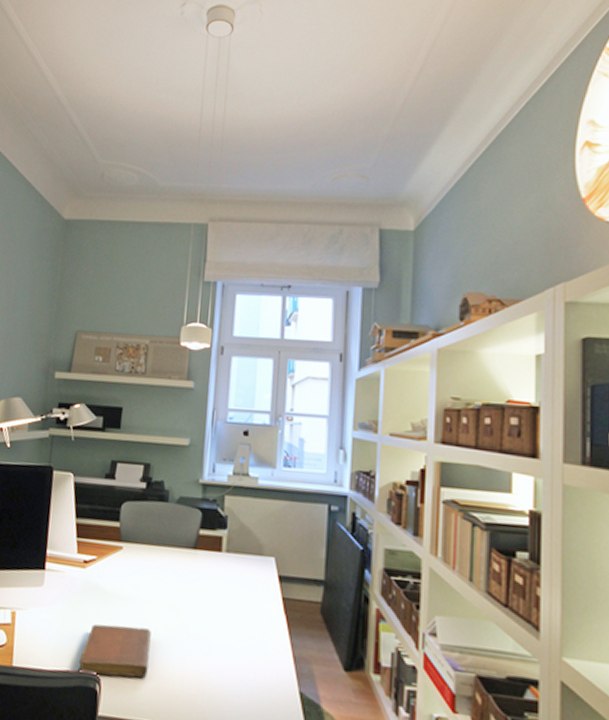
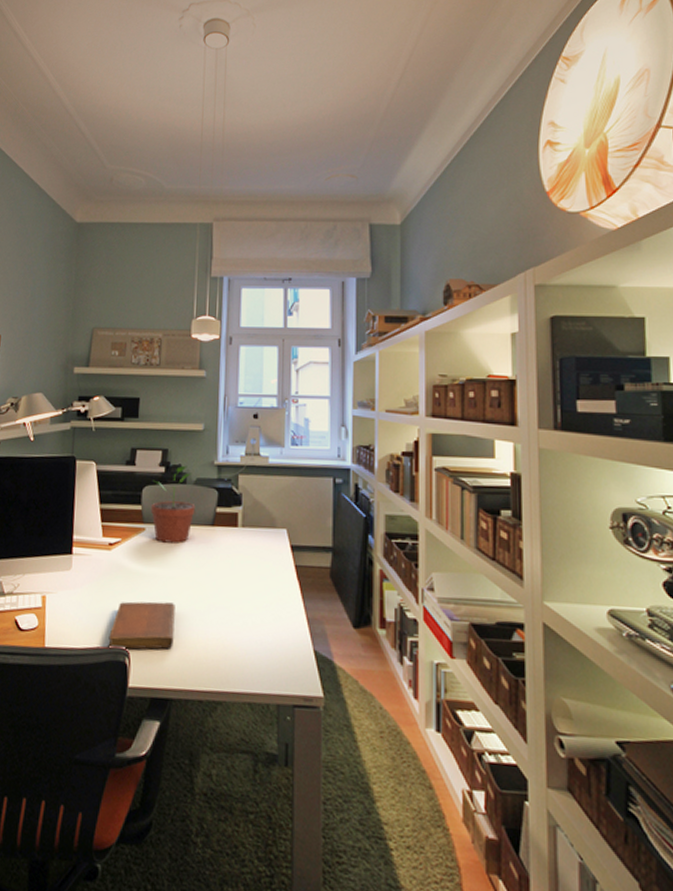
potted plant: none [130,482,177,566] -> present [151,465,196,543]

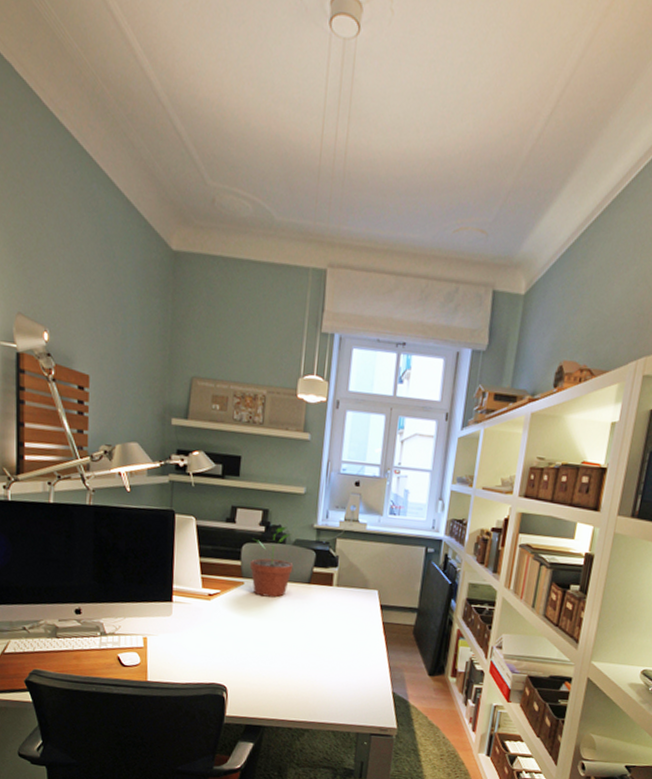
notebook: present [108,601,175,650] -> none [207,646,271,687]

